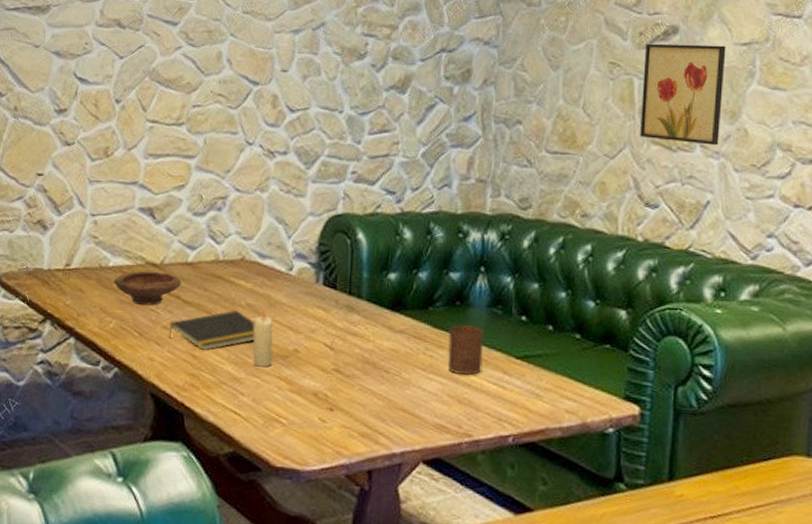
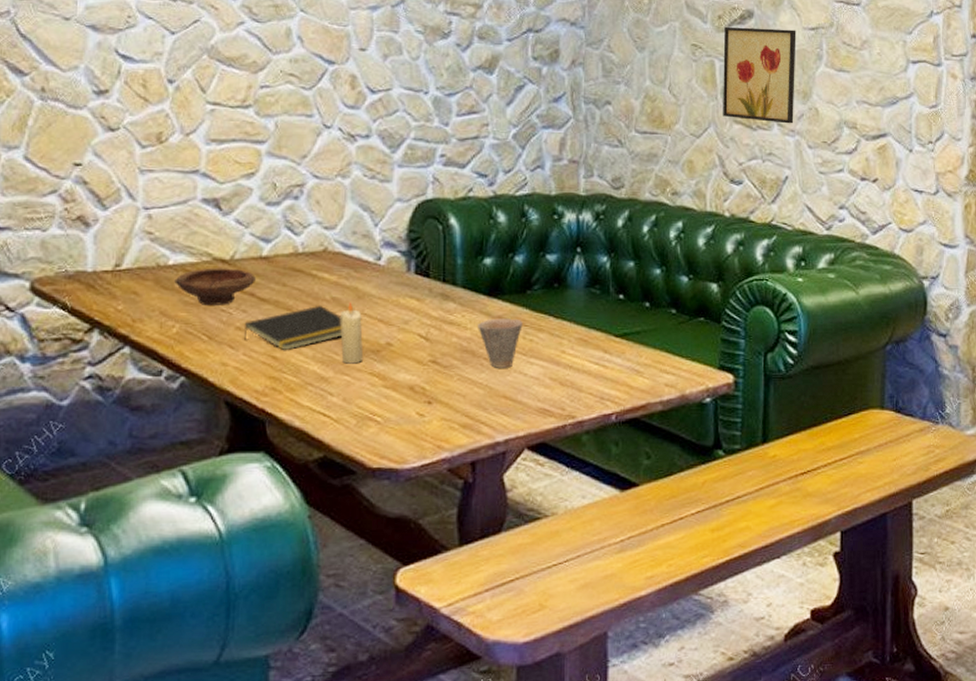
cup: none [380,332,424,382] -> present [478,318,523,368]
cup: present [447,324,484,375] -> none [547,306,583,356]

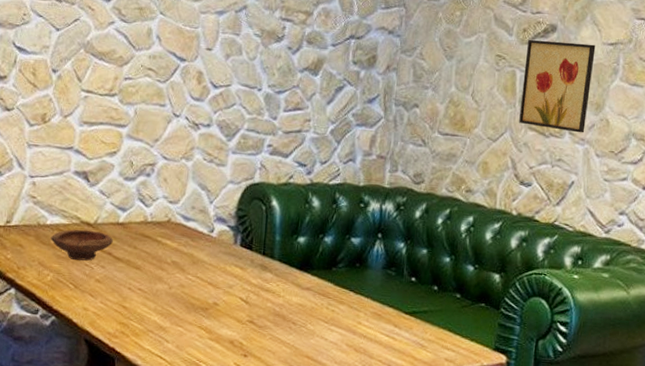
notepad: present [243,305,343,351] -> none [101,266,180,303]
candle: present [339,302,363,364] -> none [177,266,195,318]
cup: present [478,318,523,368] -> none [289,289,327,333]

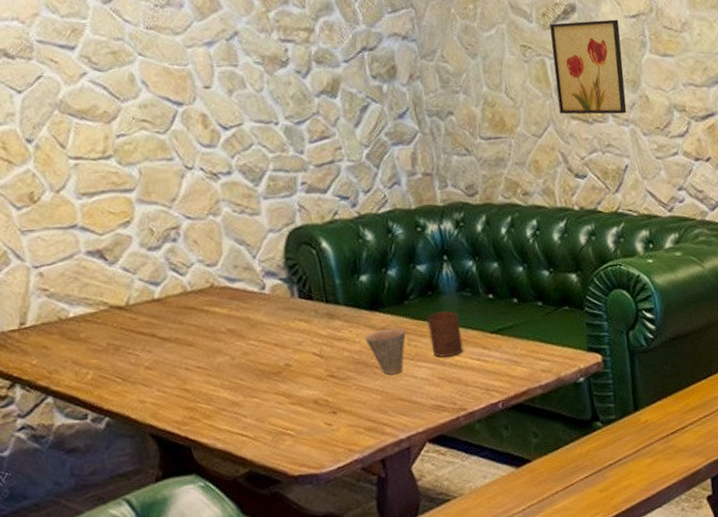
bowl: present [50,229,113,261] -> none [78,313,154,351]
cup: none [289,289,327,333] -> present [365,328,406,375]
cup: none [347,283,379,327] -> present [426,310,464,357]

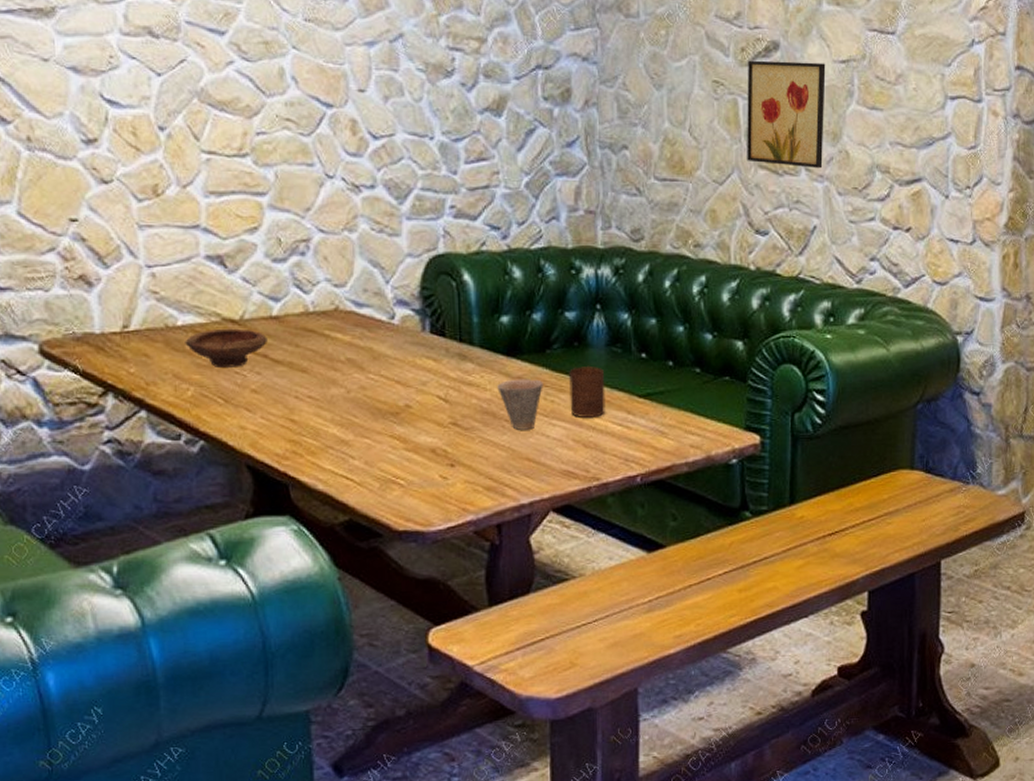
bowl: none [78,313,154,351] -> present [185,328,267,367]

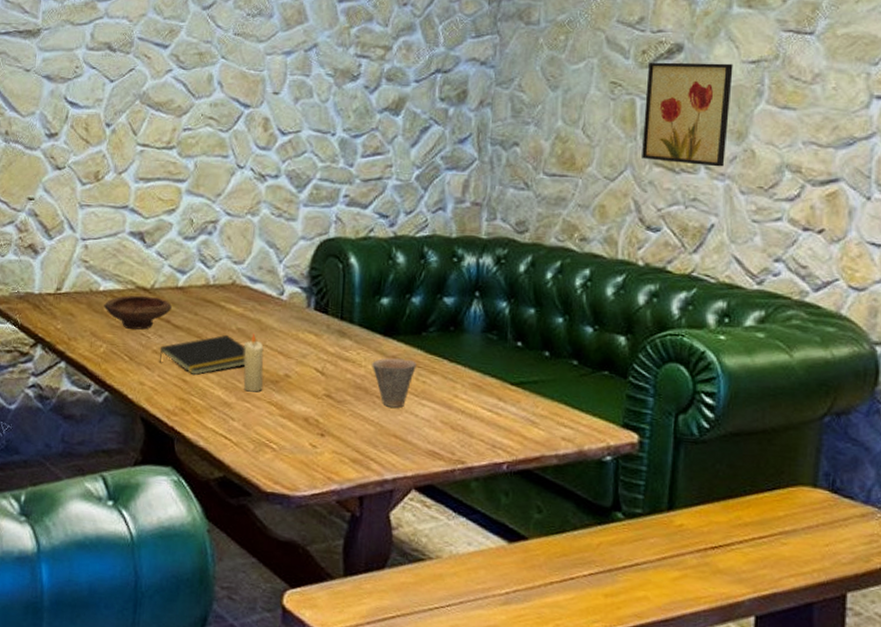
notepad: none [259,366,361,414] -> present [159,334,246,376]
candle: none [355,363,382,427] -> present [243,334,264,392]
cup: present [568,365,606,417] -> none [441,350,478,401]

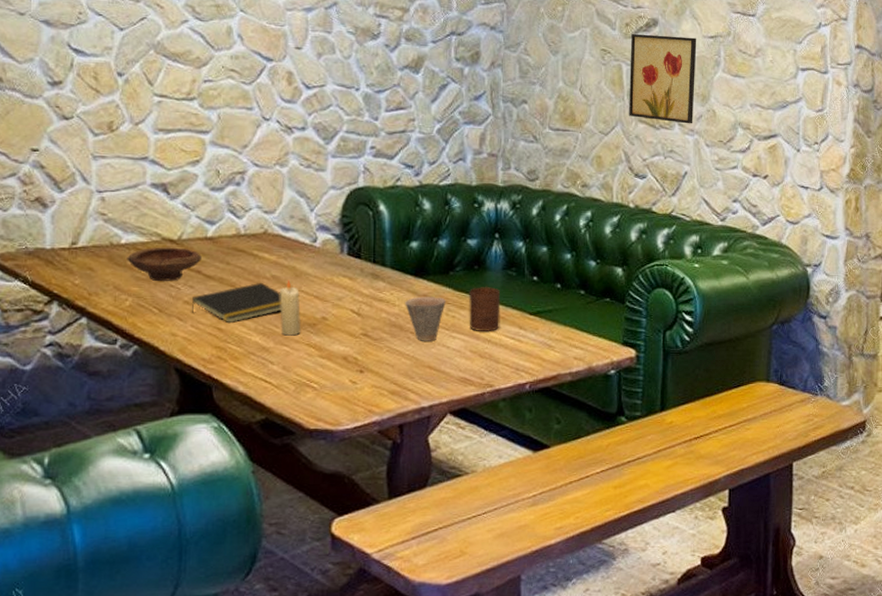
cup: none [441,350,478,401] -> present [468,286,501,331]

